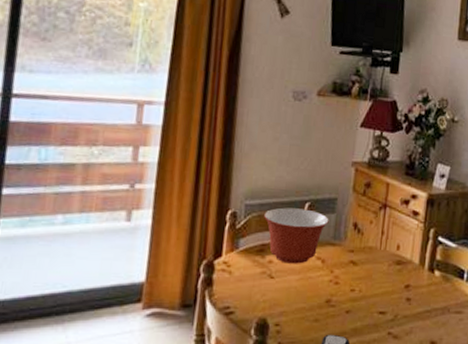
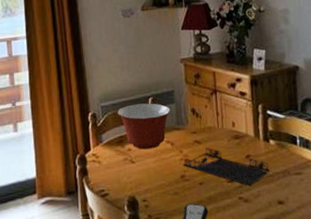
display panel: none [331,271,429,320] -> present [183,148,271,186]

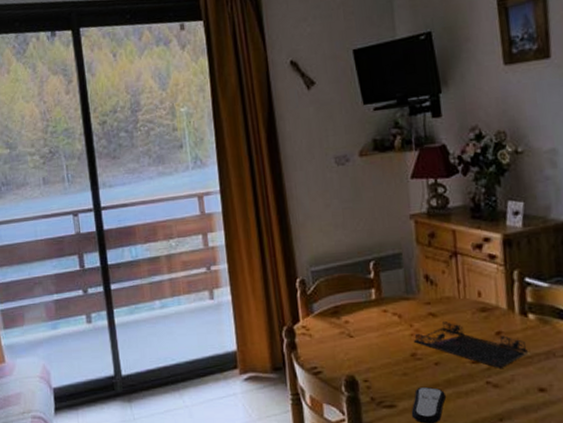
mixing bowl: present [117,103,171,150] -> none [331,268,398,322]

